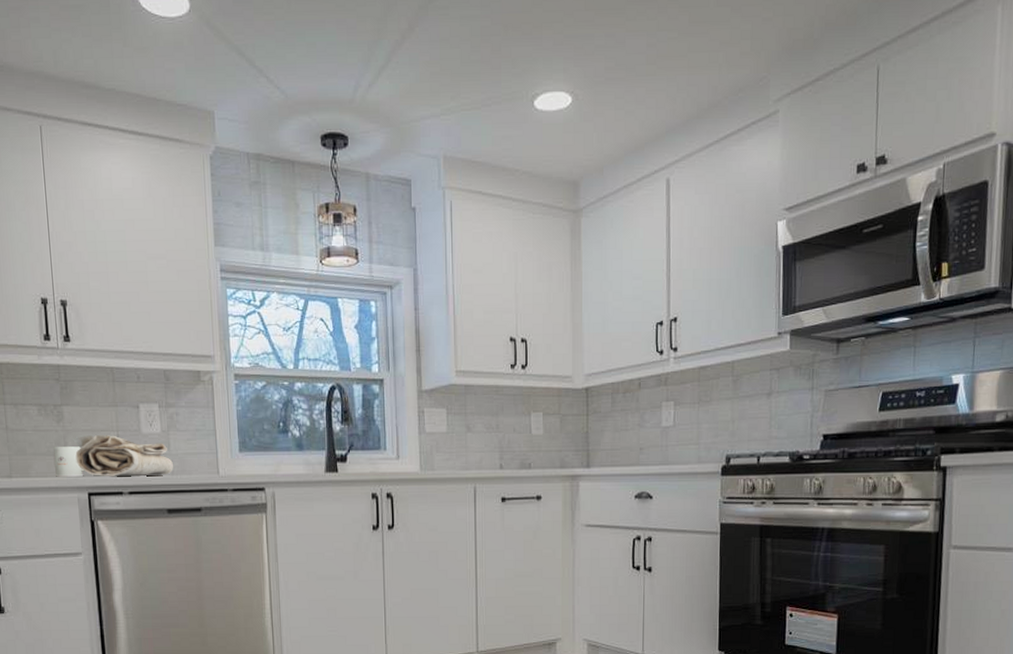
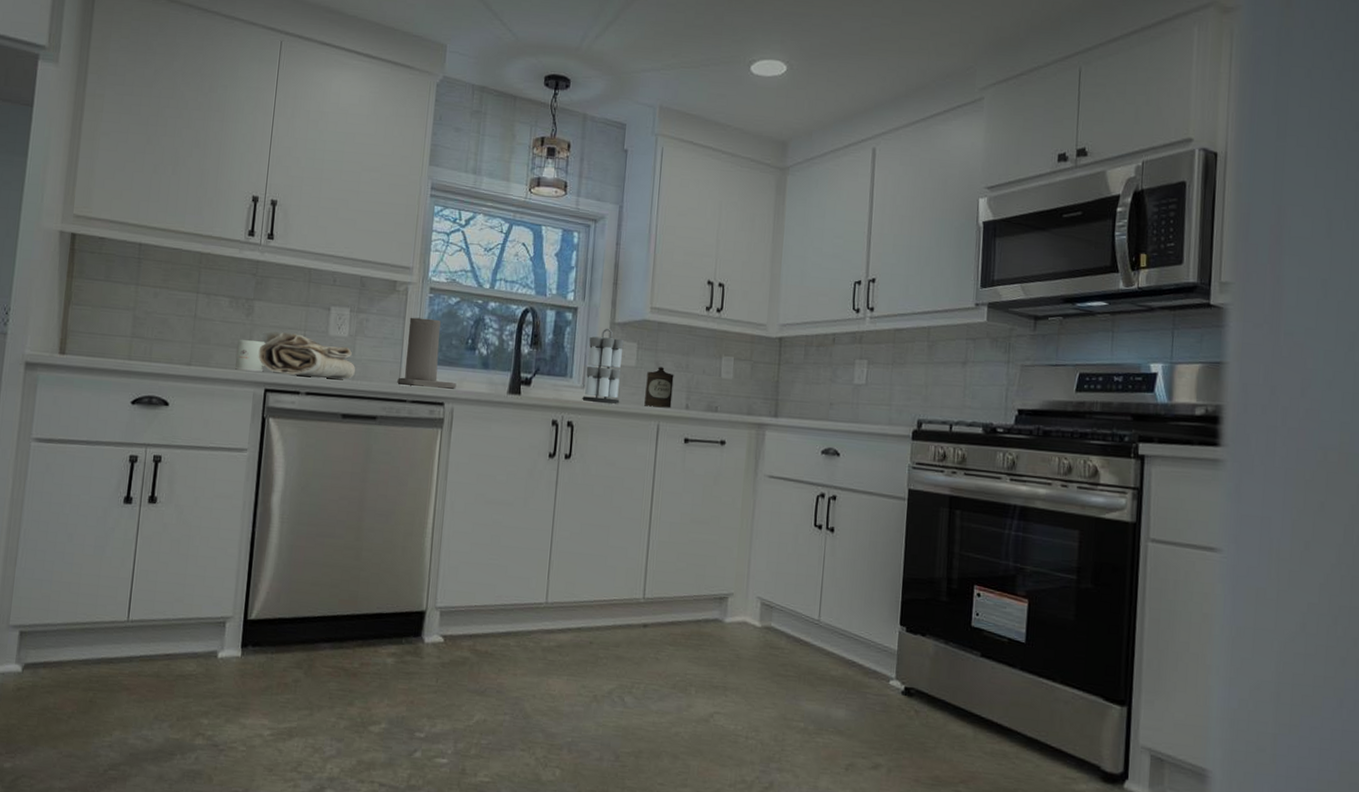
paper towel: none [216,406,274,474] -> present [397,317,456,389]
spice rack: none [398,396,435,471] -> present [582,328,624,404]
canister: none [459,430,486,470] -> present [644,367,674,408]

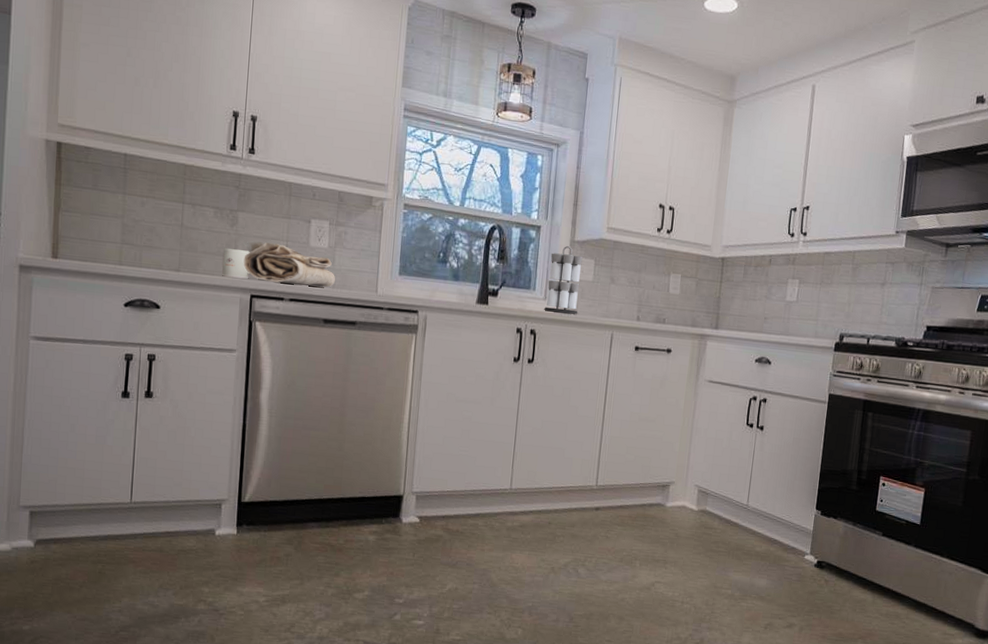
paper towel: present [397,317,456,389] -> none [374,231,429,299]
canister: present [644,367,674,408] -> none [600,282,627,320]

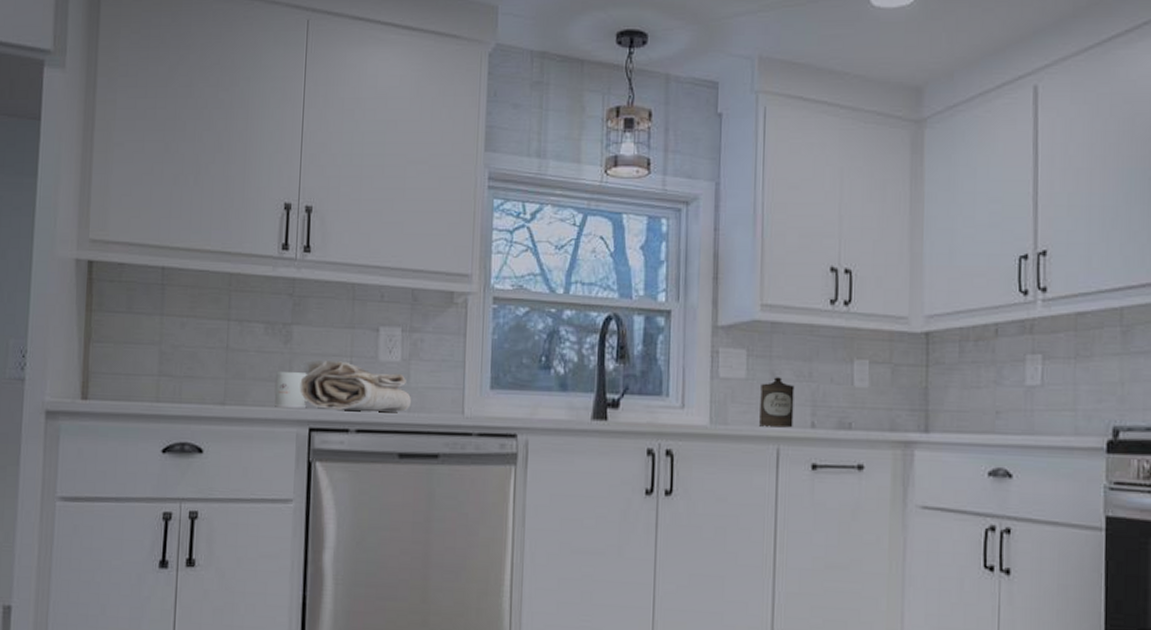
spice rack: present [544,245,583,315] -> none [682,333,730,425]
canister: none [600,282,627,320] -> present [759,377,795,428]

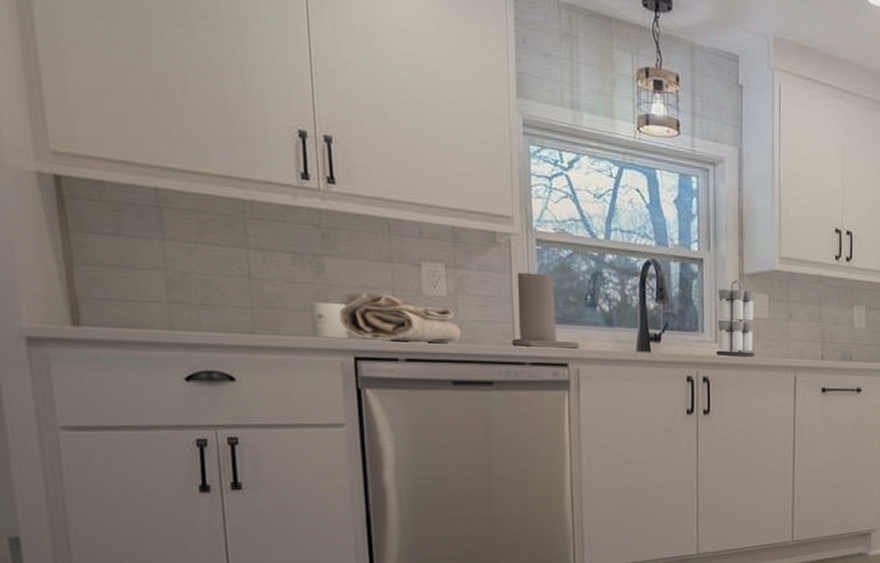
paper towel: none [460,334,530,417] -> present [512,272,579,349]
spice rack: none [682,333,730,425] -> present [716,279,755,357]
canister: present [759,377,795,428] -> none [780,318,808,359]

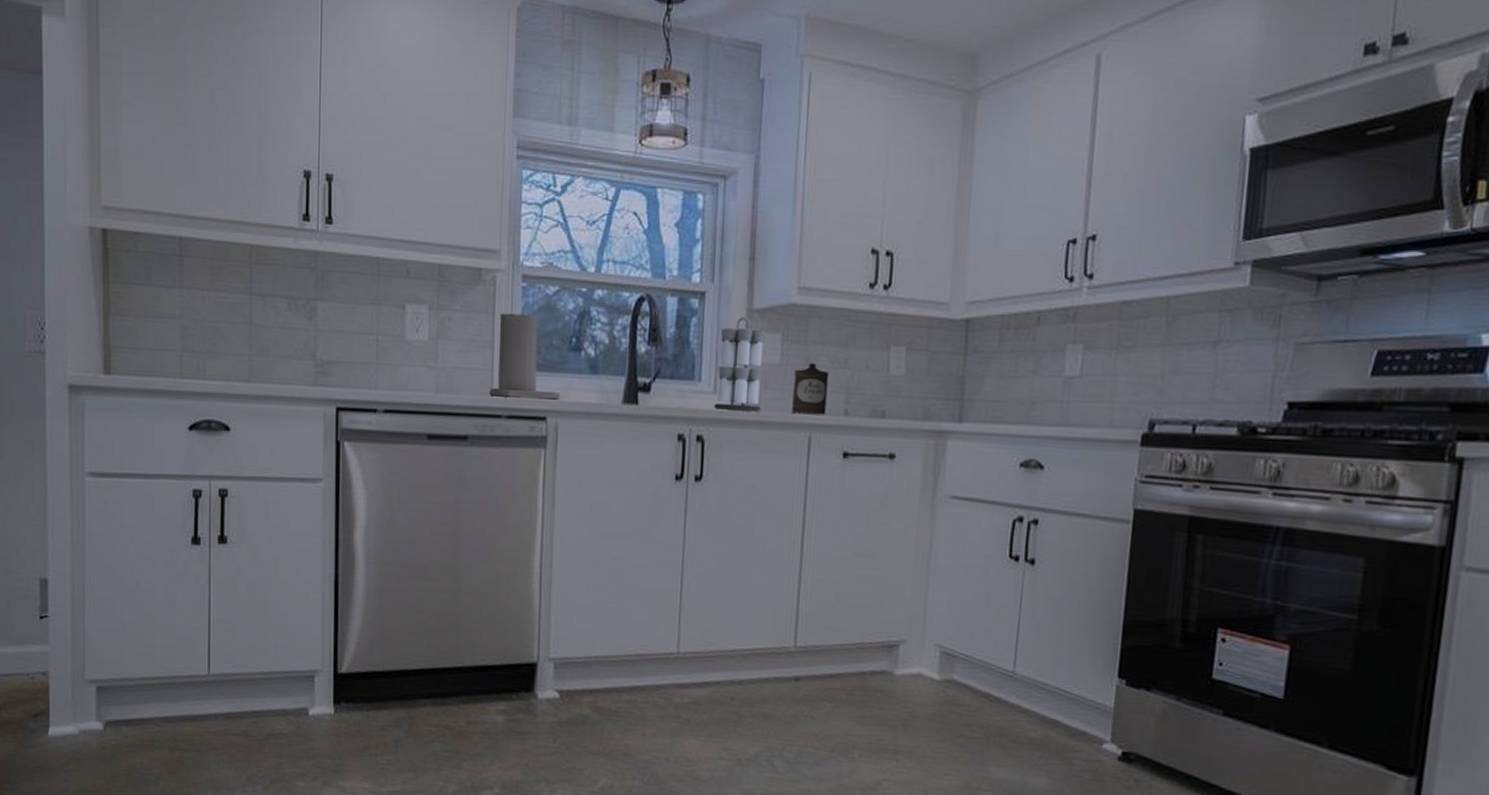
mug: present [310,302,351,338] -> none [300,349,335,387]
towel: present [336,292,462,343] -> none [325,337,440,393]
canister: none [780,318,808,359] -> present [792,363,829,415]

